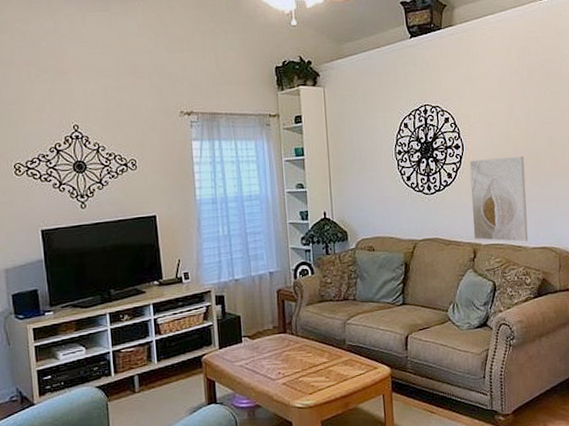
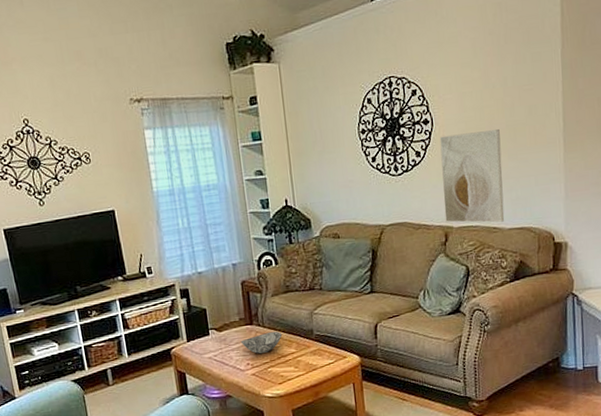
decorative bowl: none [273,340,314,363] -> present [240,331,282,354]

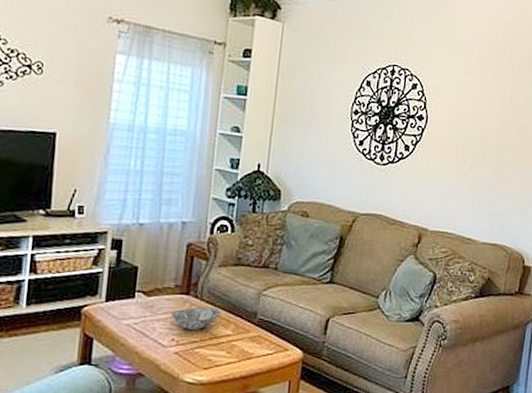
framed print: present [439,129,505,223] -> none [421,135,490,234]

